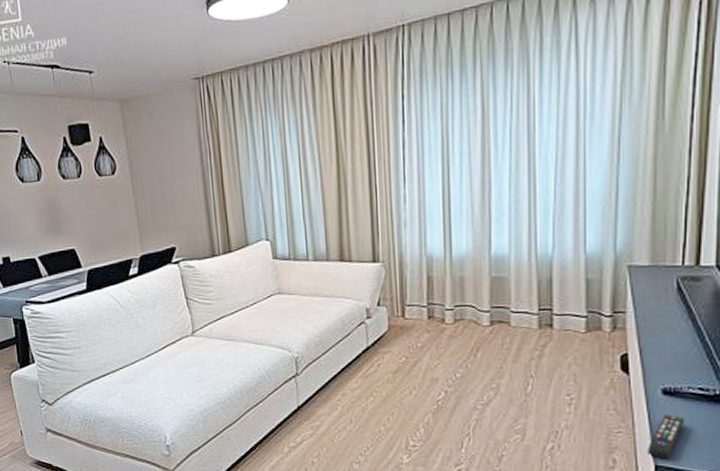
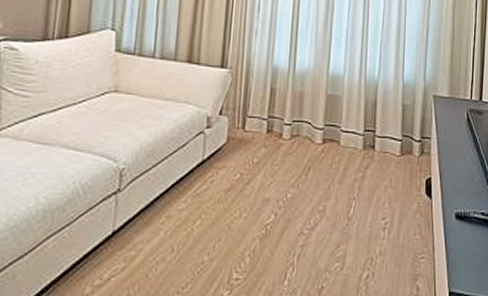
remote control: present [648,414,685,460] -> none [444,239,472,286]

